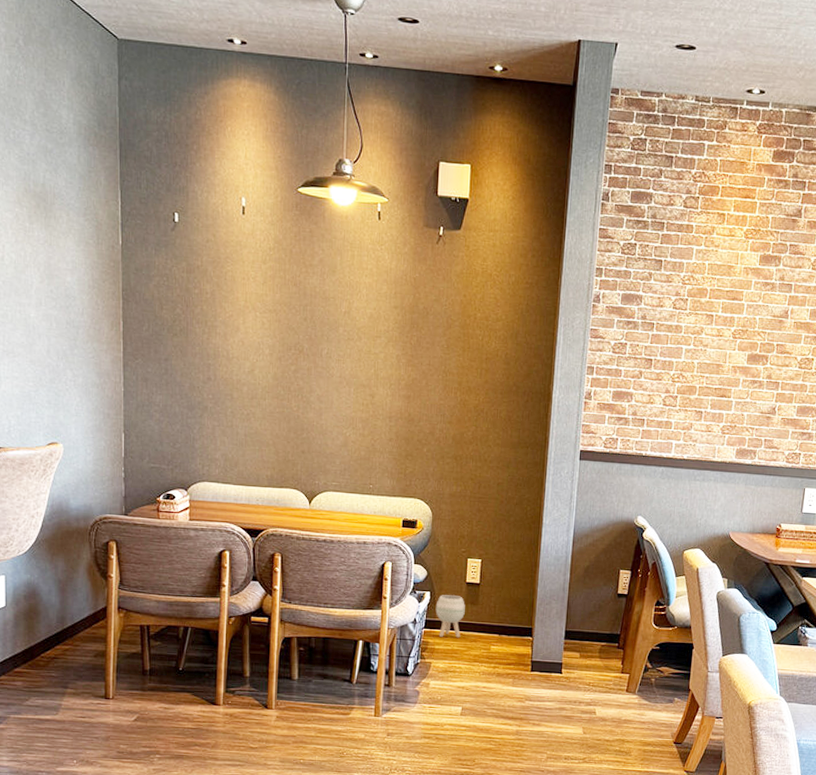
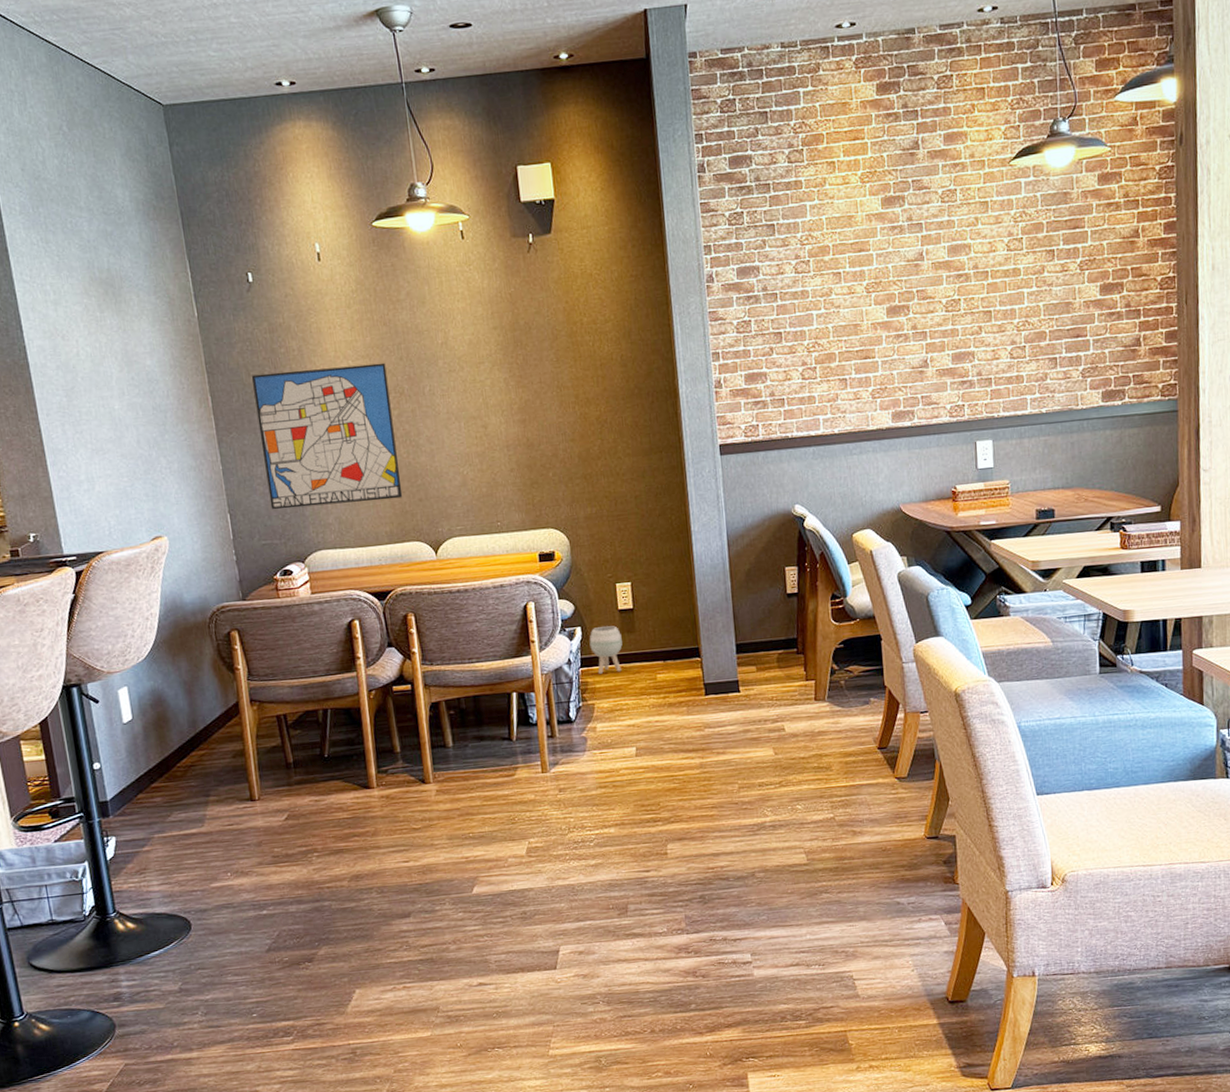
wall art: none [163,309,290,447] -> present [251,362,403,510]

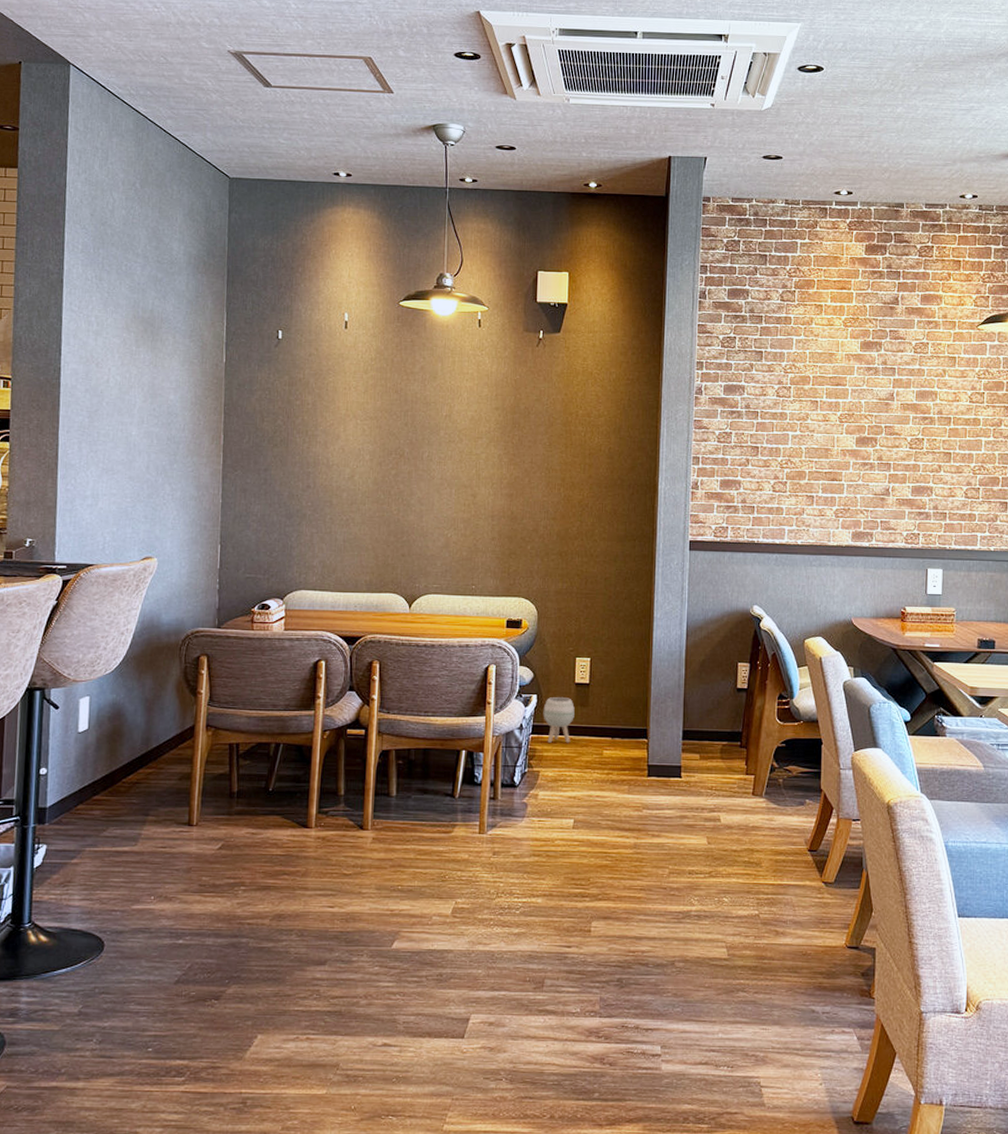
wall art: present [251,362,403,510] -> none [261,421,391,551]

